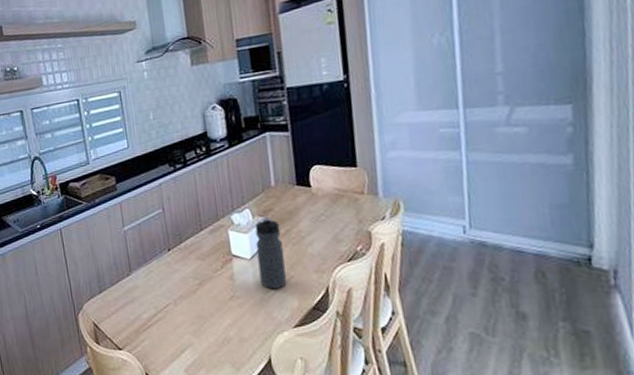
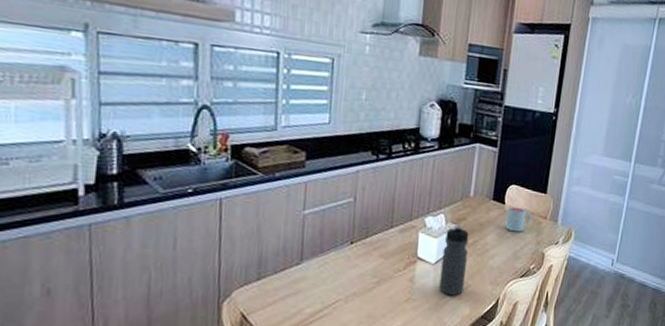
mug: none [315,187,345,214] -> present [505,206,531,232]

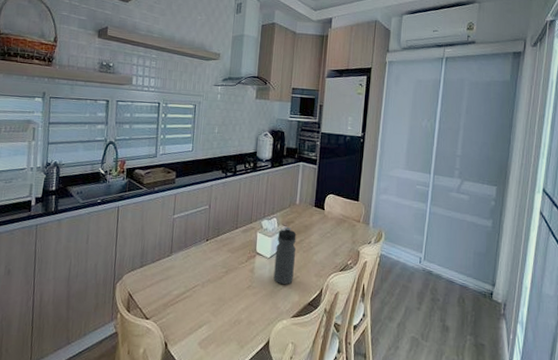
mug: present [505,206,531,232] -> none [325,212,347,233]

